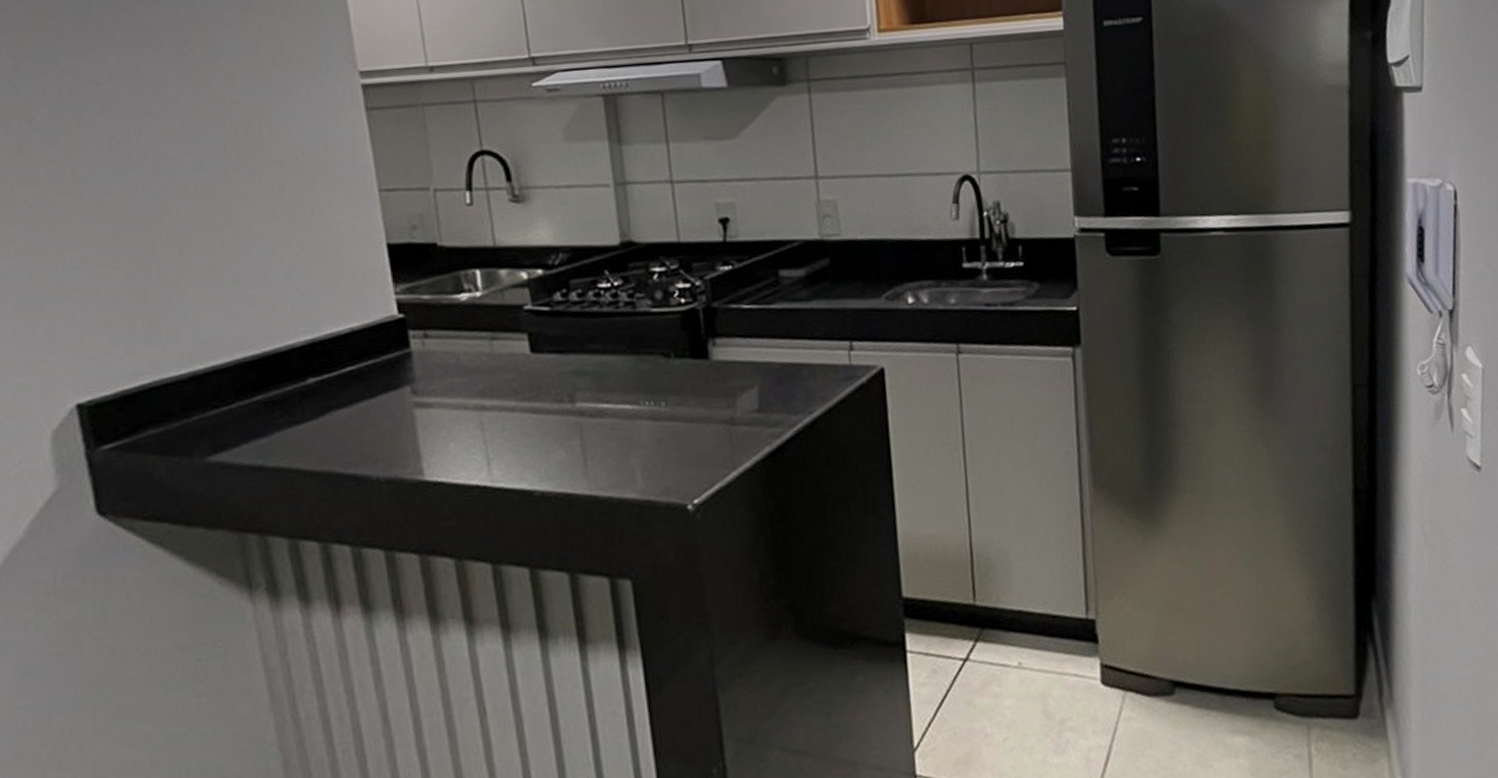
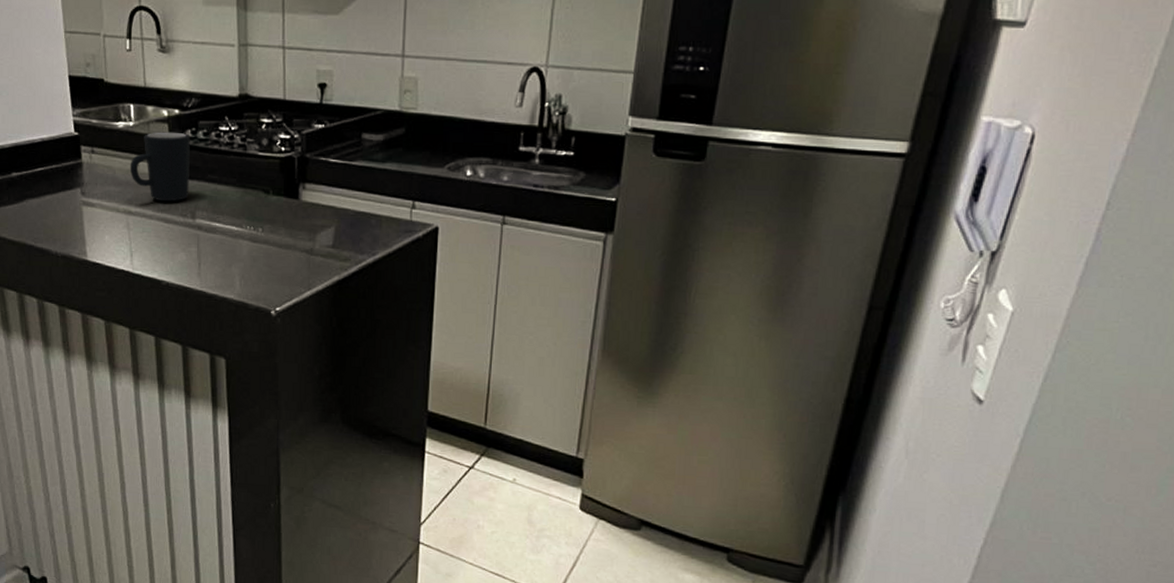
mug: none [479,297,564,387] -> present [129,132,190,202]

